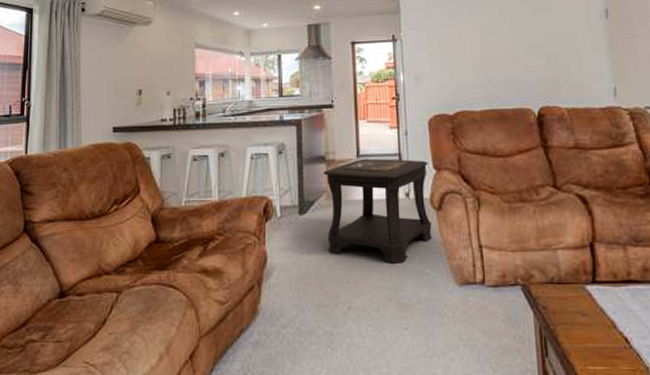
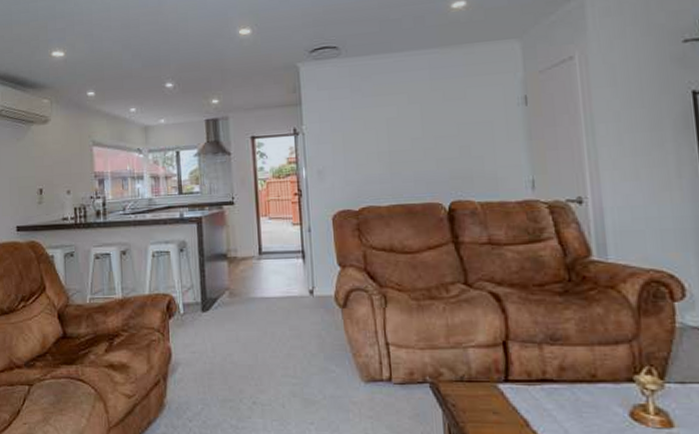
side table: present [324,158,432,264] -> none [226,255,337,360]

